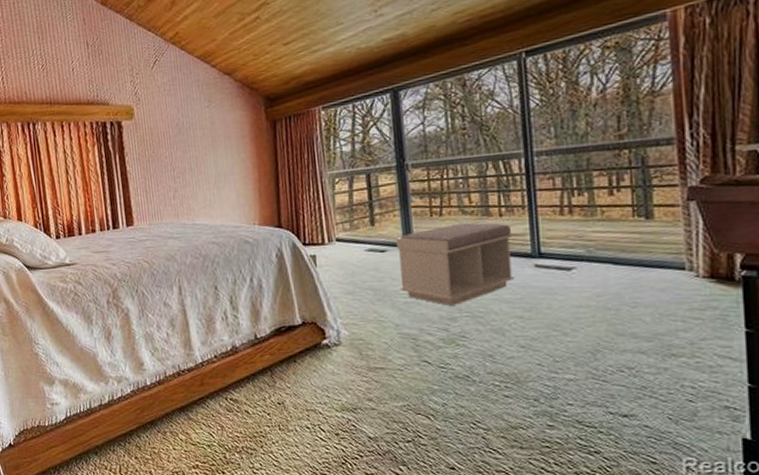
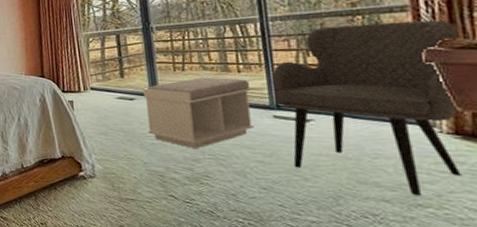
armchair: none [534,153,720,346] -> present [271,19,462,196]

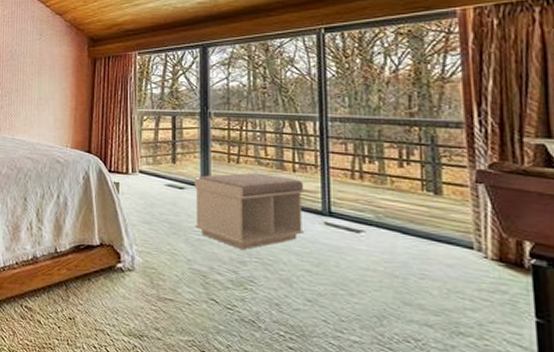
armchair: present [271,19,462,196] -> none [326,135,509,324]

